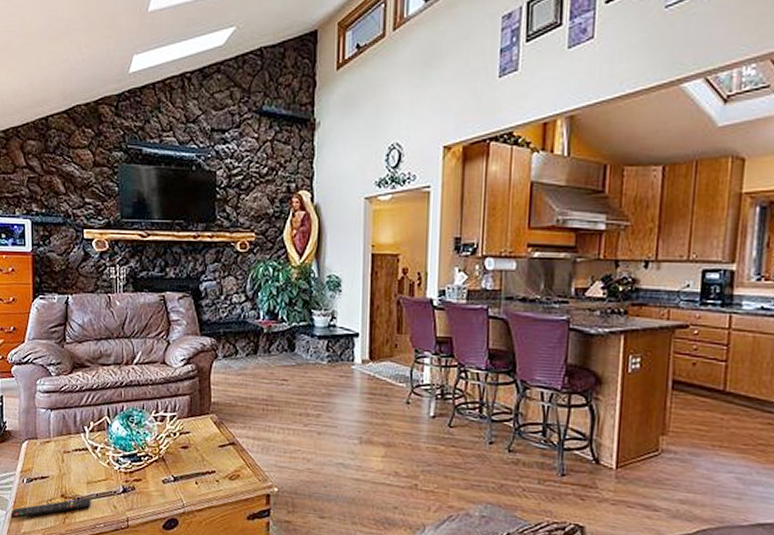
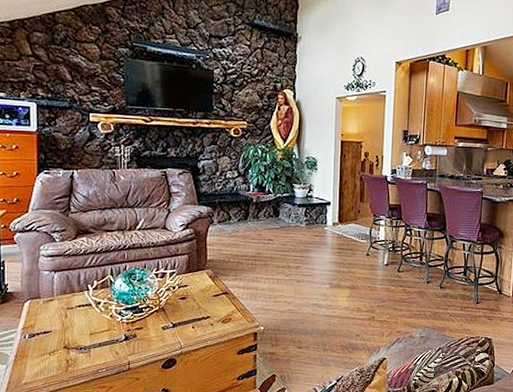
remote control: present [11,497,91,519] -> none [12,347,94,372]

